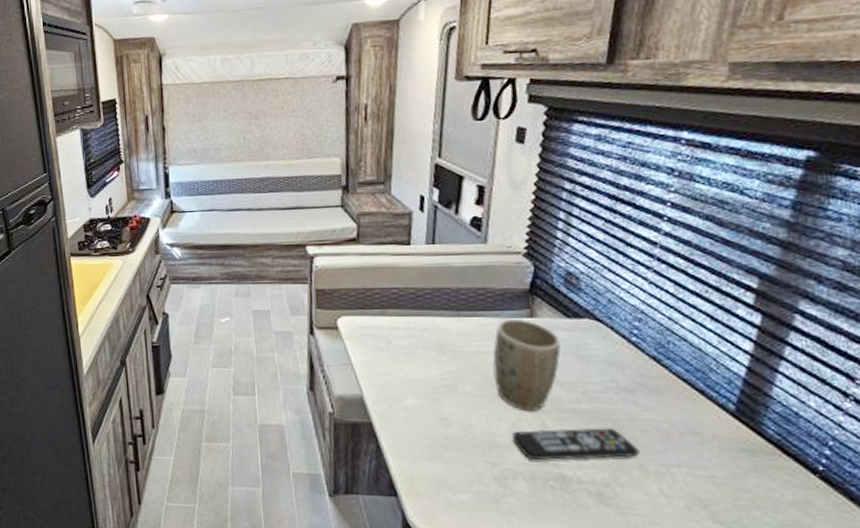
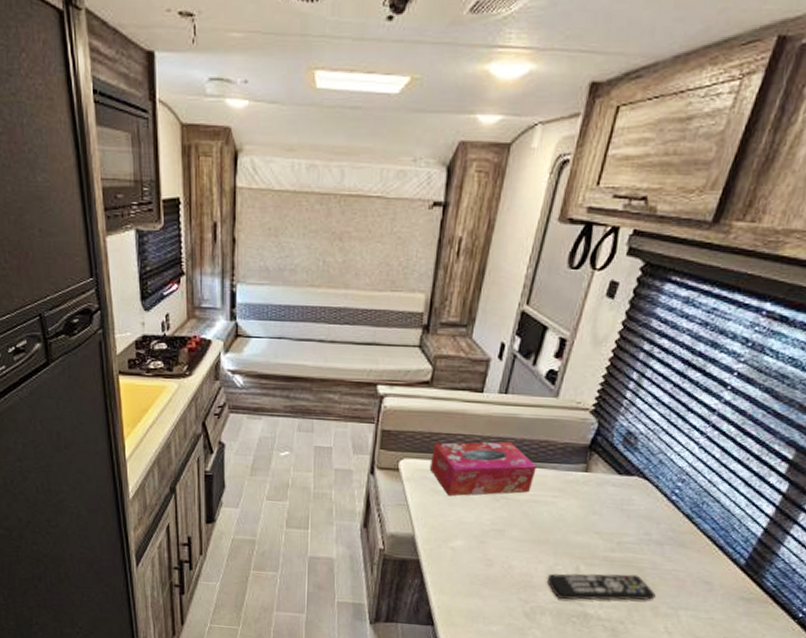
tissue box: none [368,292,478,353] -> present [429,441,537,497]
plant pot: present [492,318,562,411] -> none [540,471,609,557]

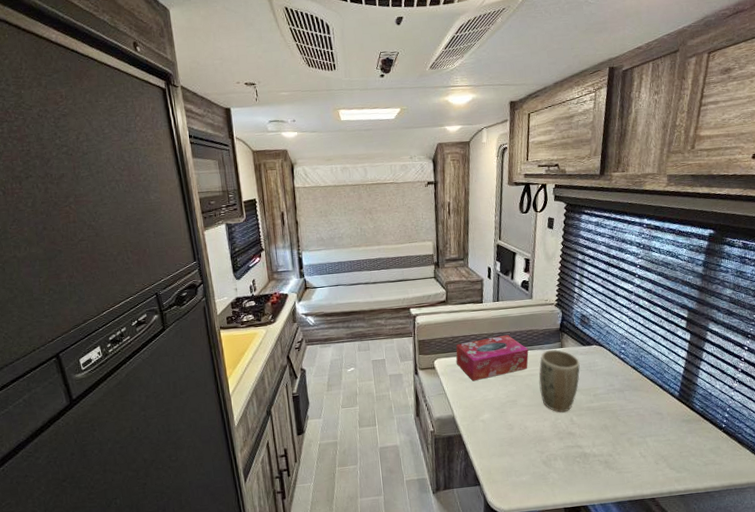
plant pot: none [540,471,609,557] -> present [539,349,581,412]
remote control: present [546,573,656,601] -> none [552,417,628,446]

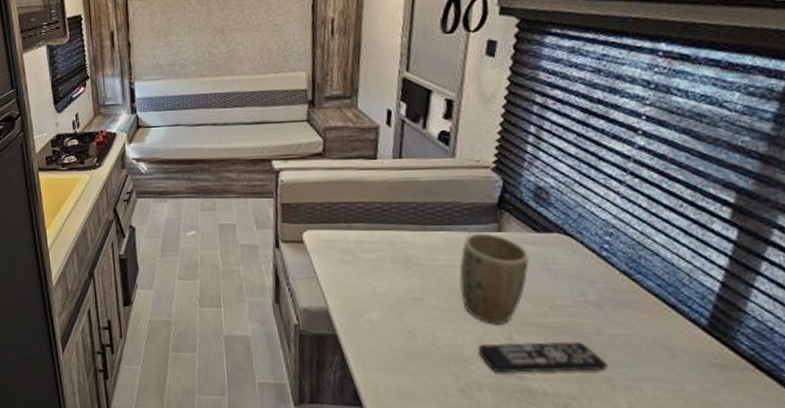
tissue box: present [455,335,529,382] -> none [333,207,445,266]
remote control: none [552,417,628,446] -> present [477,341,608,373]

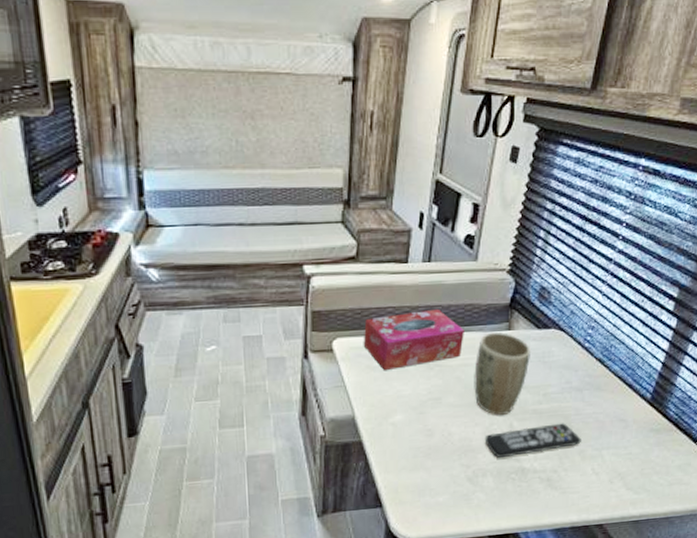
tissue box: none [333,207,445,266] -> present [363,310,464,371]

